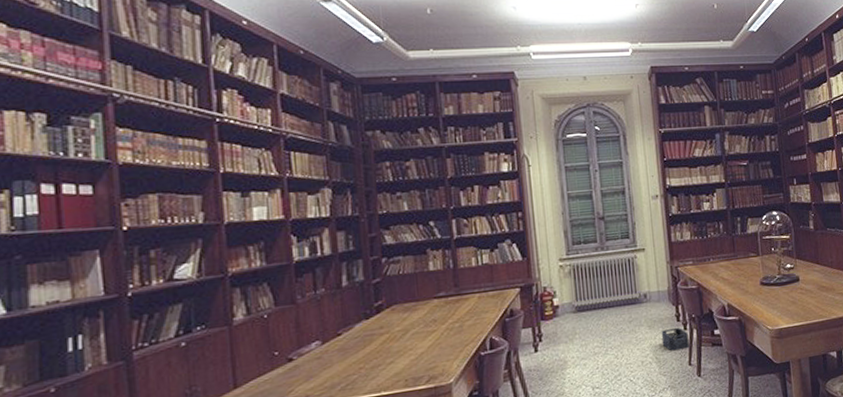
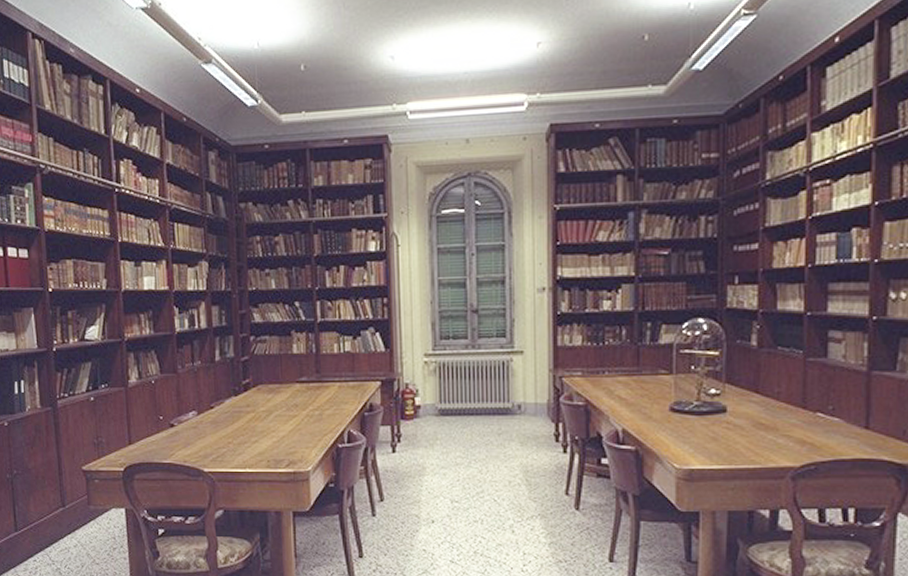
storage bin: present [661,327,689,351] -> none [535,448,568,475]

